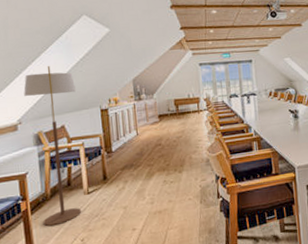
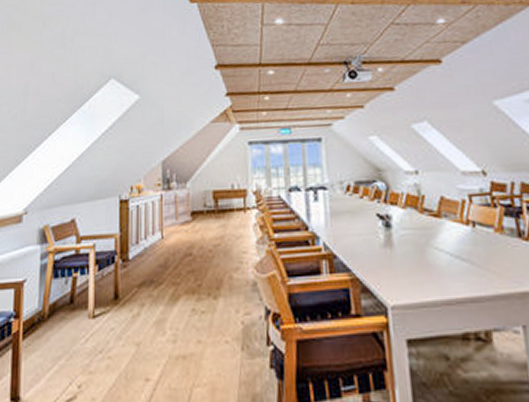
floor lamp: present [23,65,82,227] -> none [35,140,93,360]

